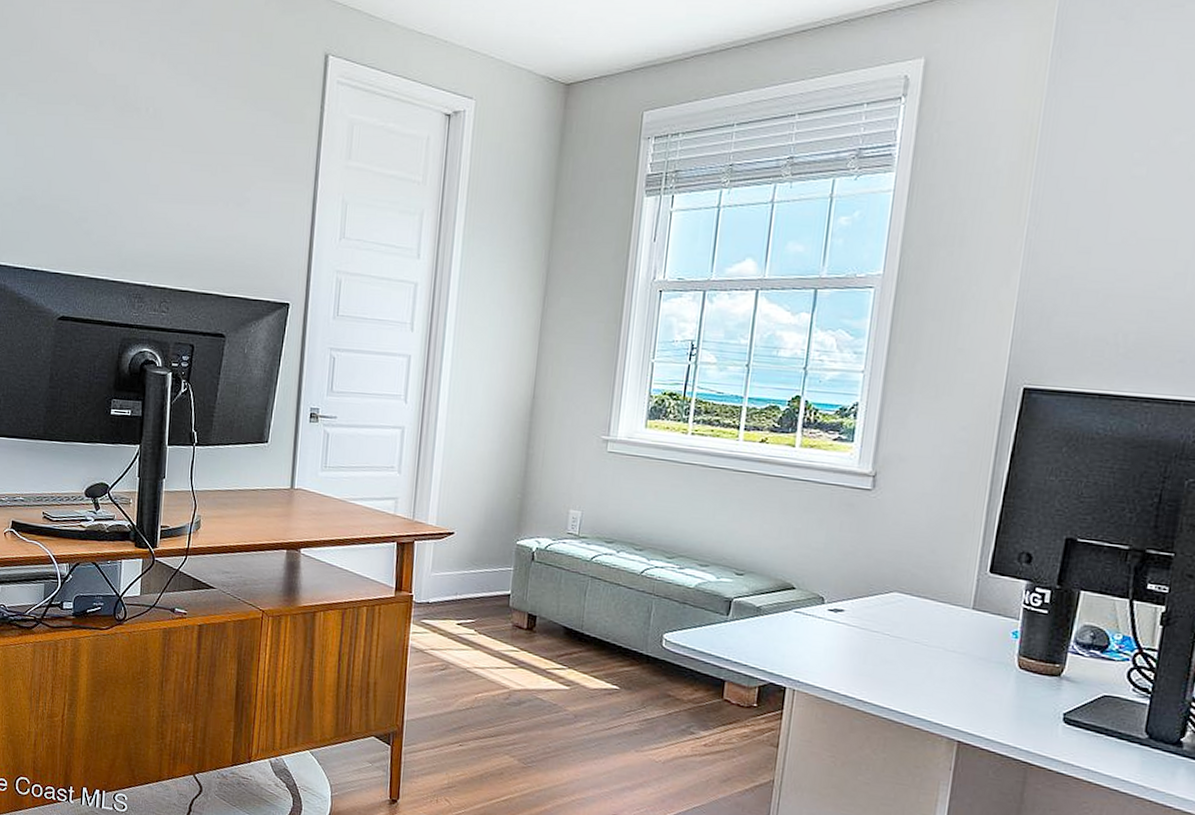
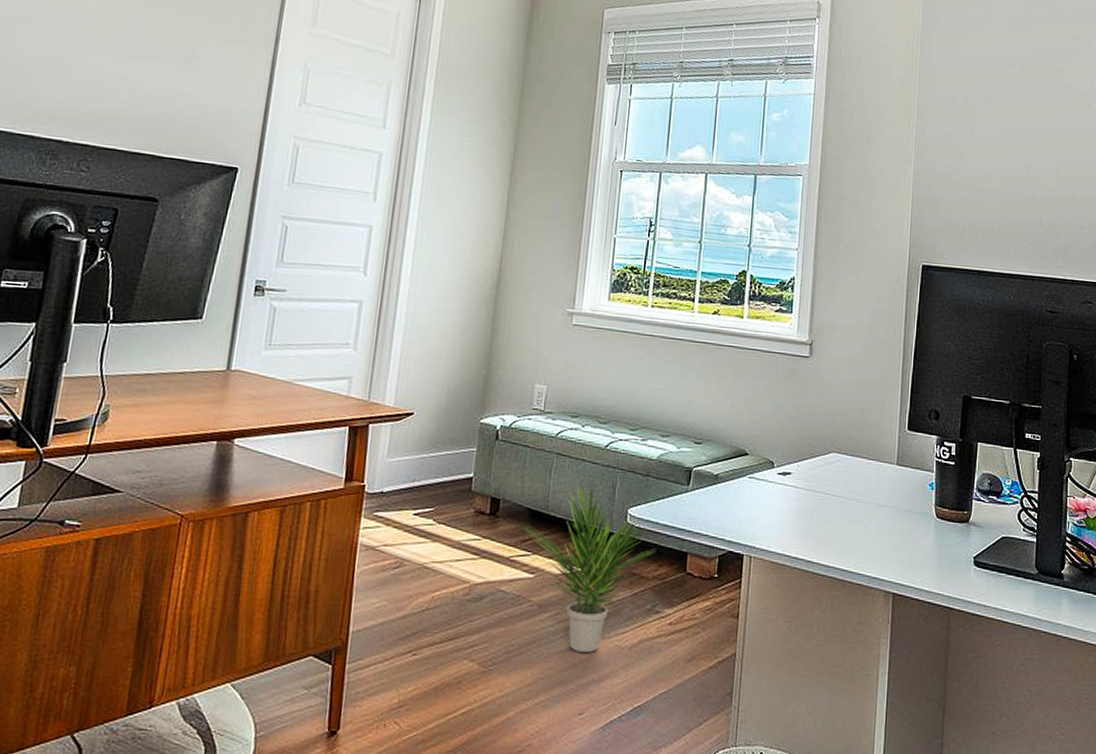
potted plant: none [558,607,695,763] -> present [522,484,658,654]

